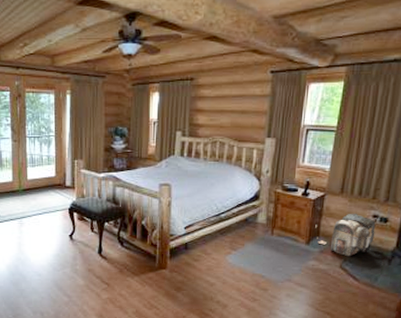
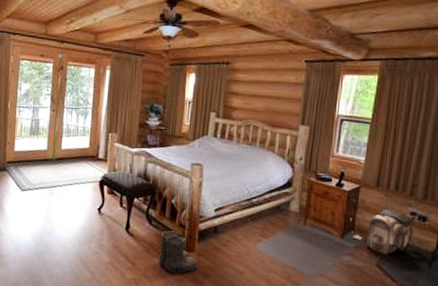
boots: none [132,250,171,291] -> present [158,230,198,274]

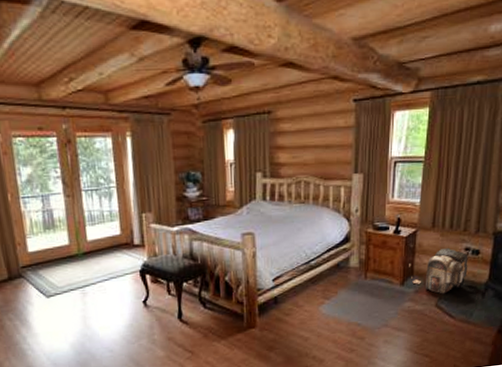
boots: present [158,230,198,274] -> none [219,309,262,355]

